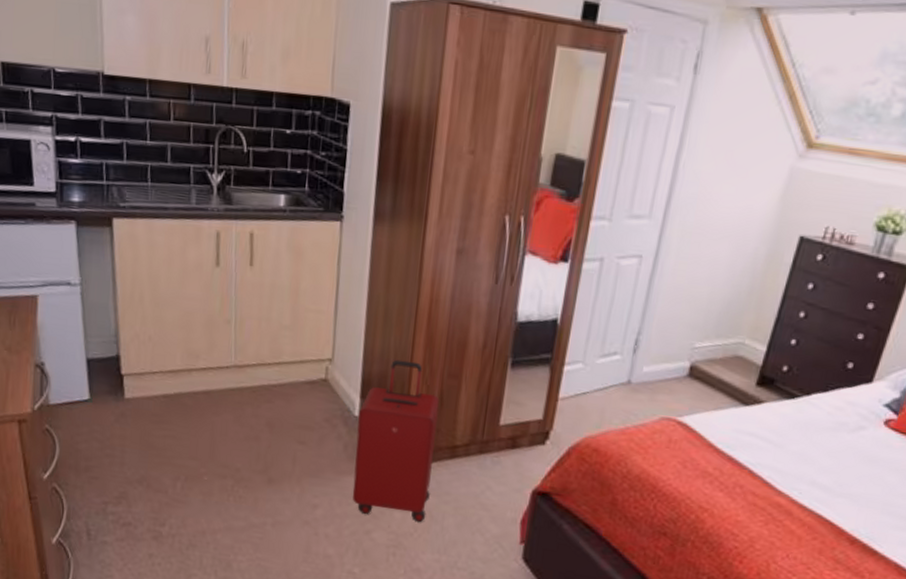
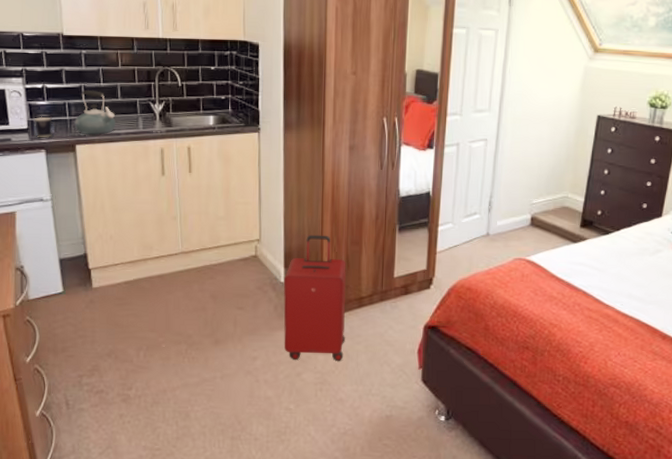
mug: none [63,178,91,207] -> present [34,116,57,138]
kettle: none [112,148,163,208] -> present [74,89,116,135]

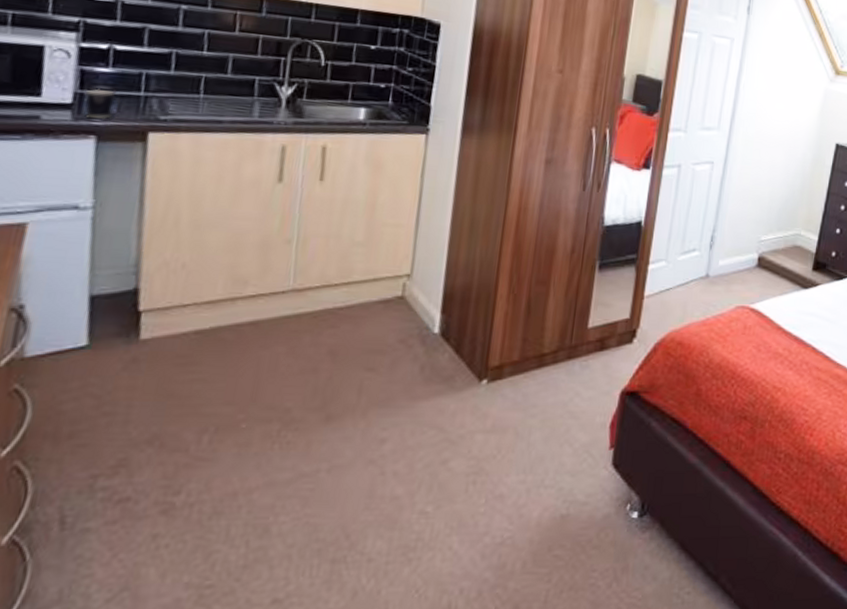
kettle: present [74,89,116,135] -> none [151,58,218,121]
suitcase: present [283,234,346,361] -> none [428,270,527,441]

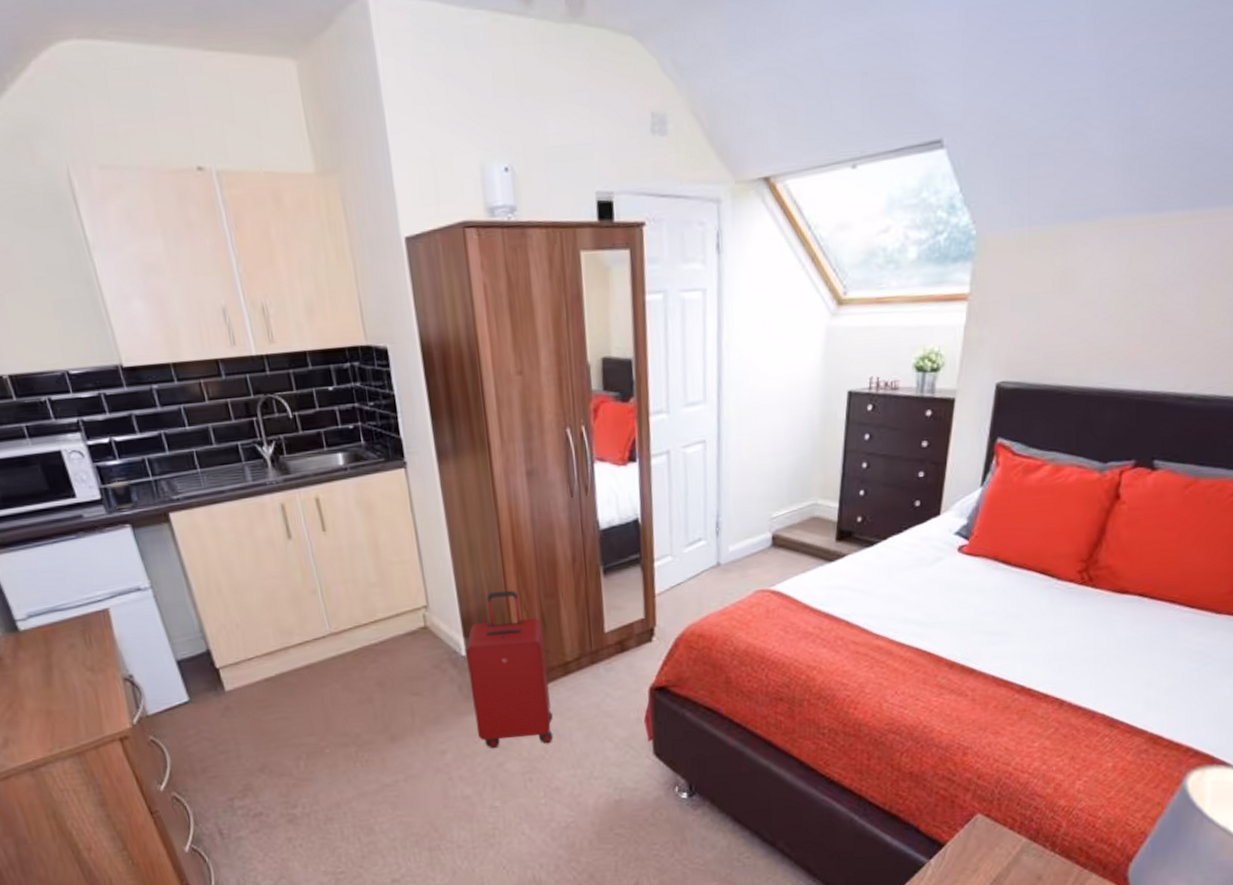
suitcase: none [428,270,527,441] -> present [466,590,554,748]

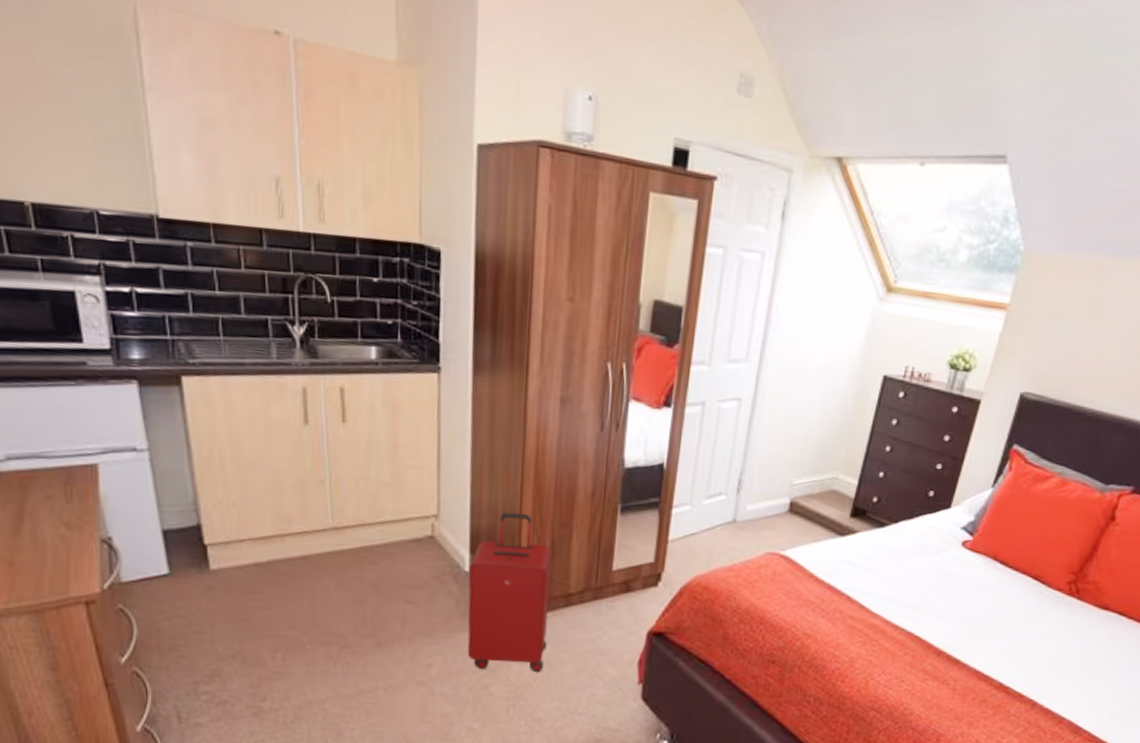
mug: present [107,480,140,509] -> none [119,333,153,365]

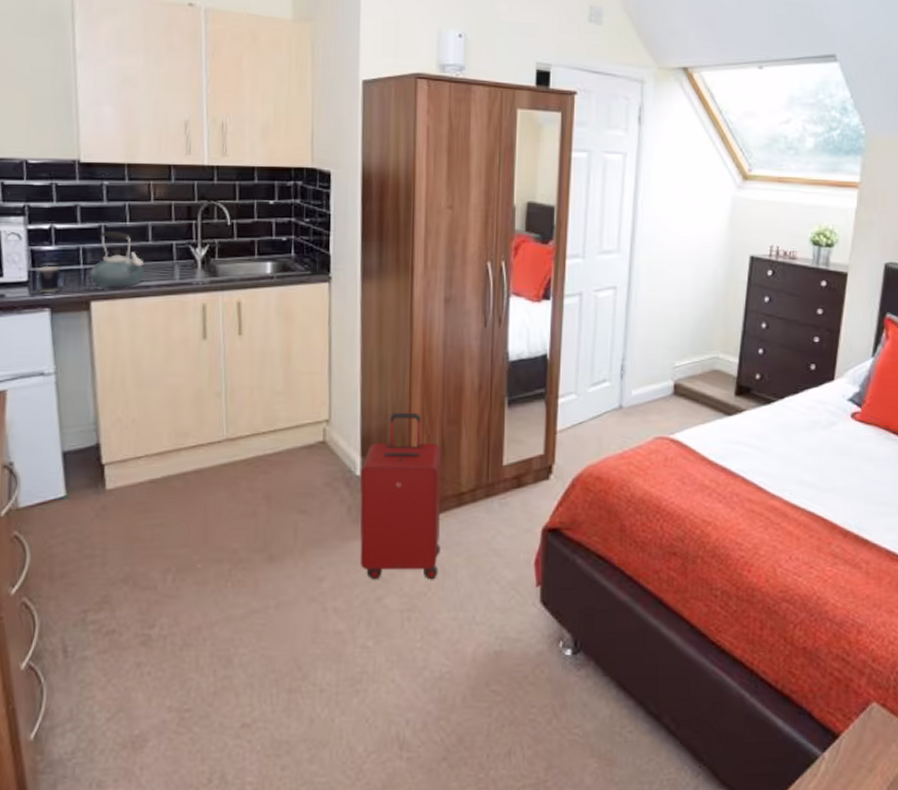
mug: none [119,333,153,365] -> present [36,265,66,294]
kettle: none [179,299,238,364] -> present [90,230,144,288]

